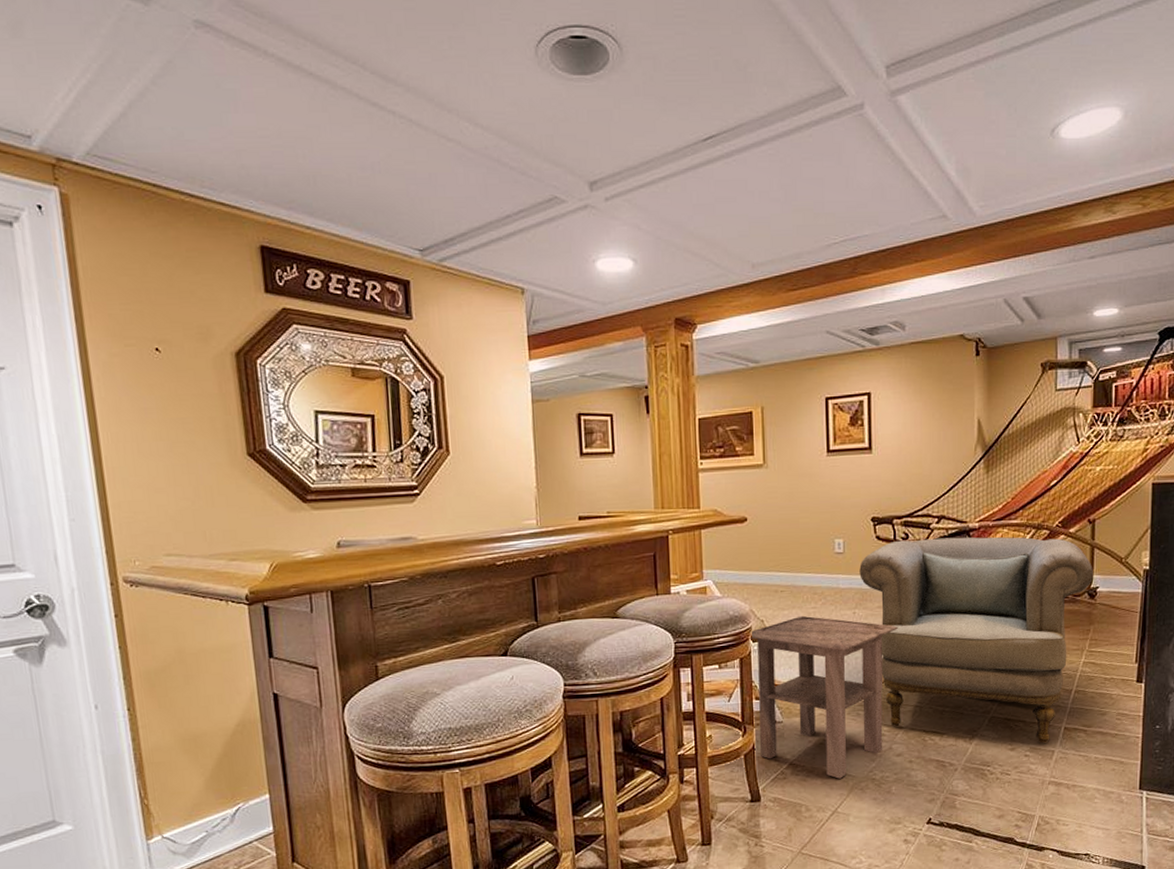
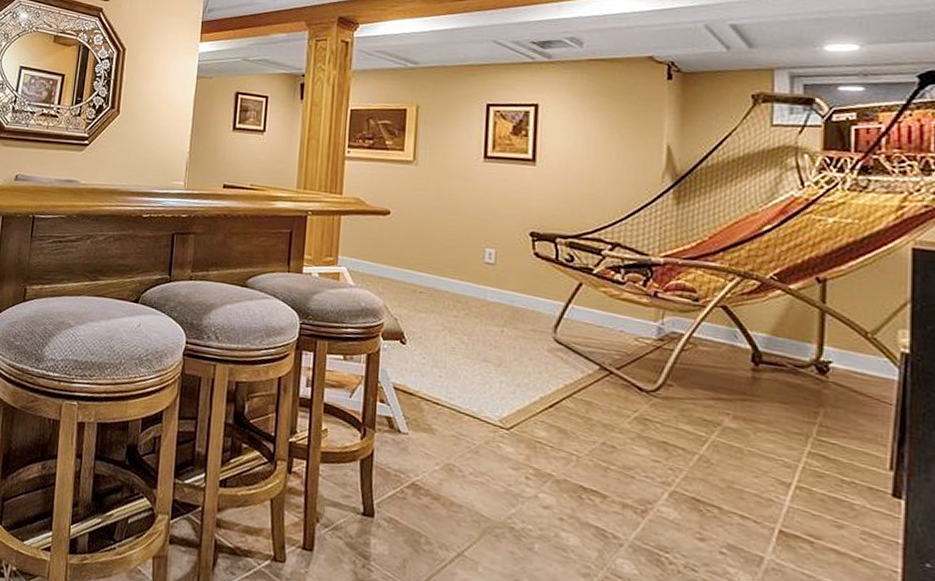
side table: present [749,615,898,779] -> none [379,322,555,517]
armchair: present [859,537,1093,743] -> none [511,261,823,544]

